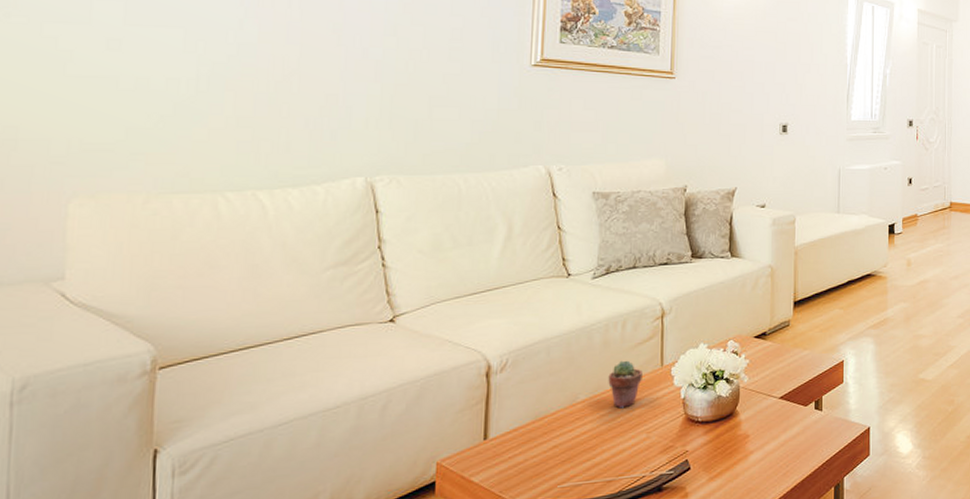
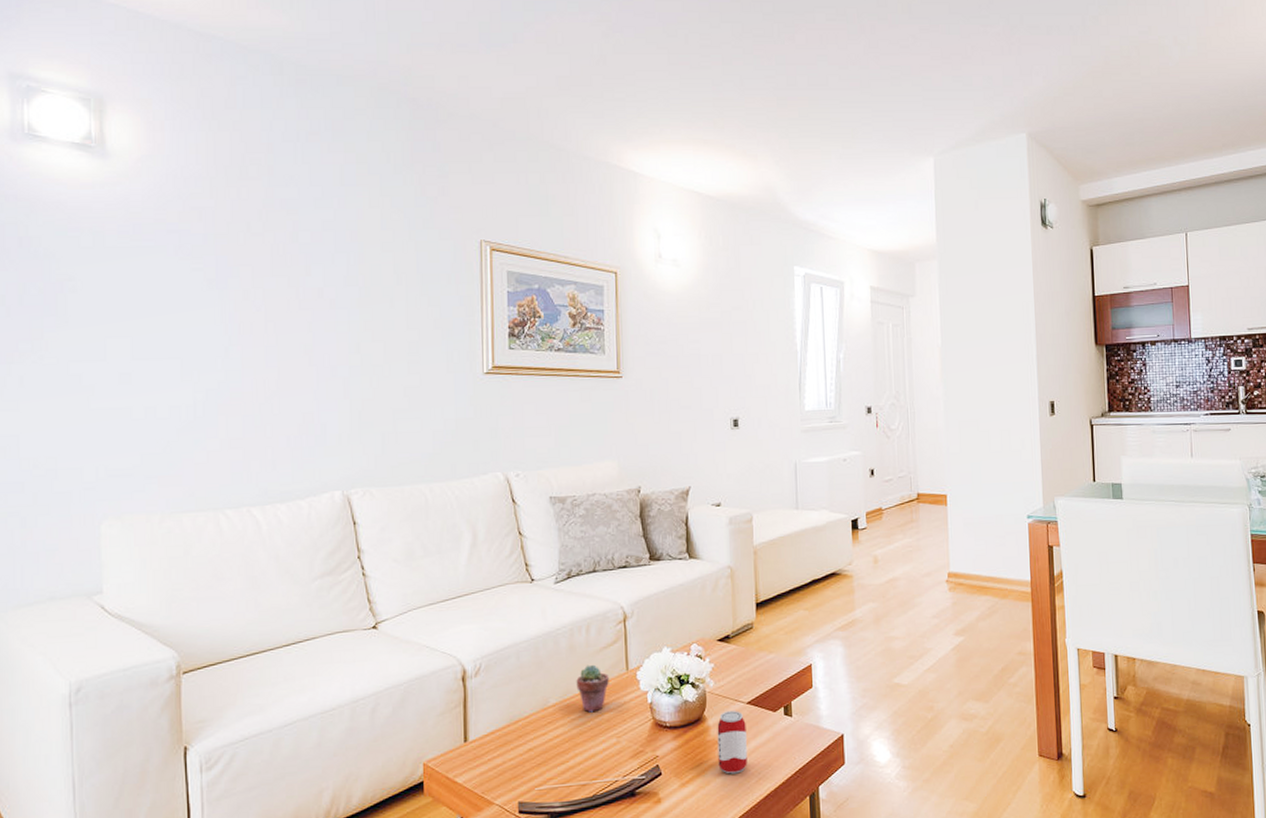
beverage can: none [748,405,777,468] -> present [717,711,747,774]

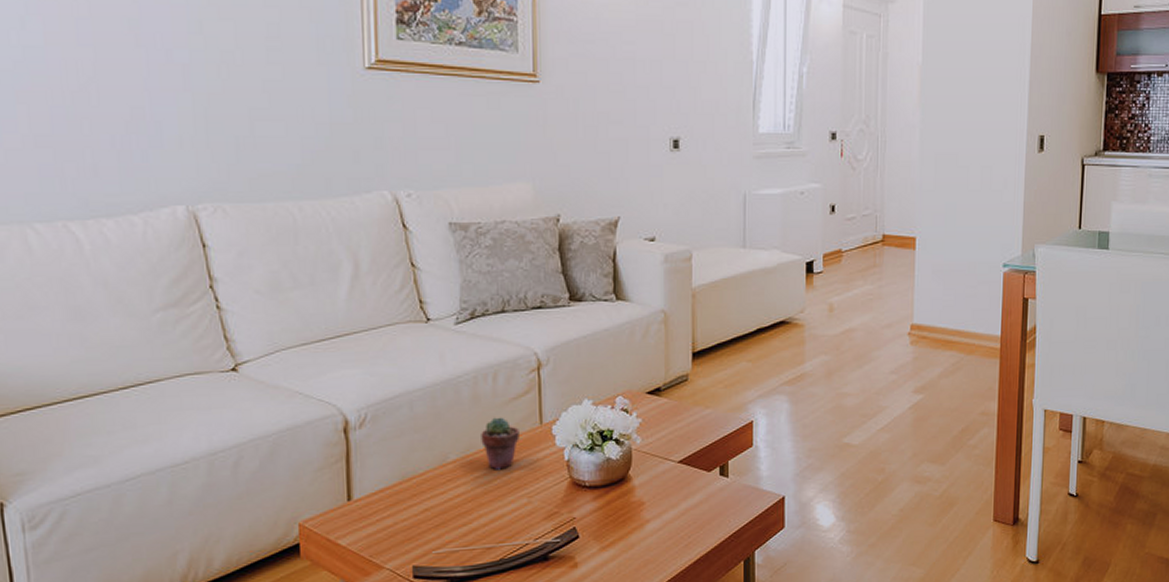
beverage can: present [717,711,747,774] -> none [643,470,676,538]

